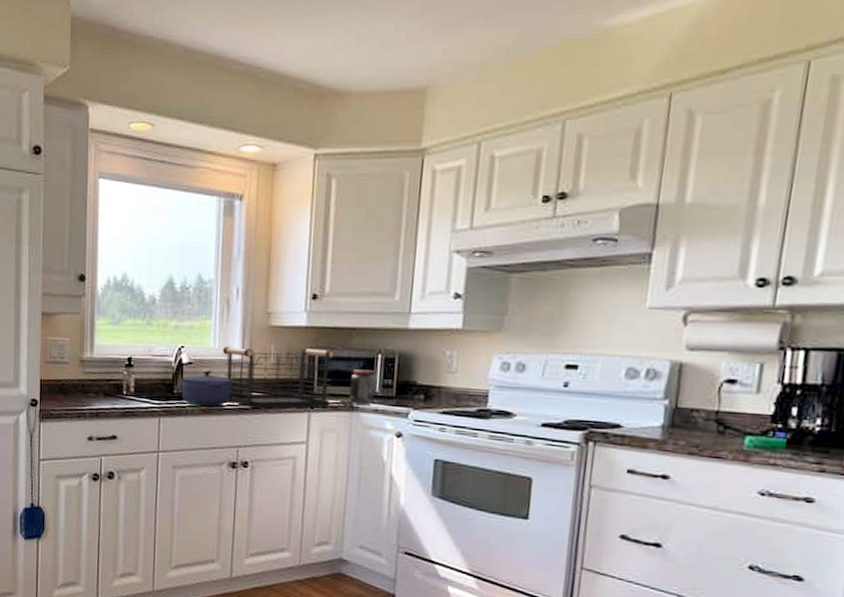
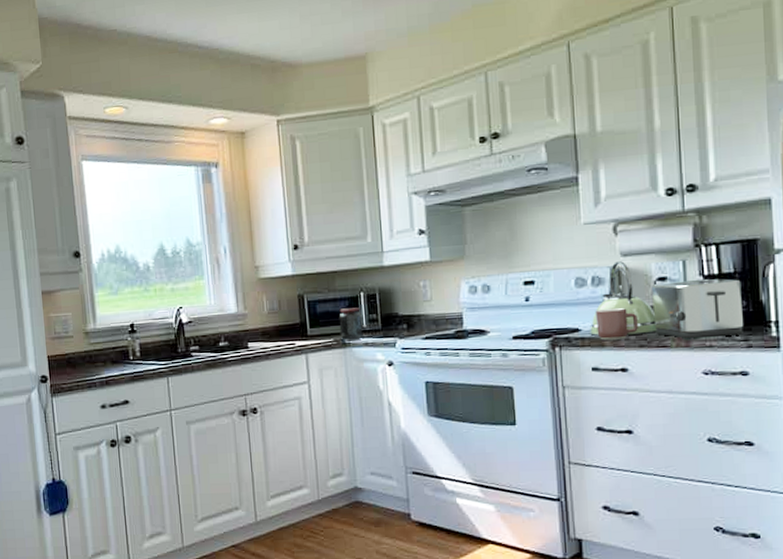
cooking pot: present [181,369,232,407] -> none [183,325,232,362]
dish rack: present [222,346,335,409] -> none [218,293,324,356]
kettle: none [631,355,714,441] -> present [589,261,657,336]
mug: none [641,406,693,443] -> present [595,307,638,340]
toaster: none [710,385,828,457] -> present [652,278,744,339]

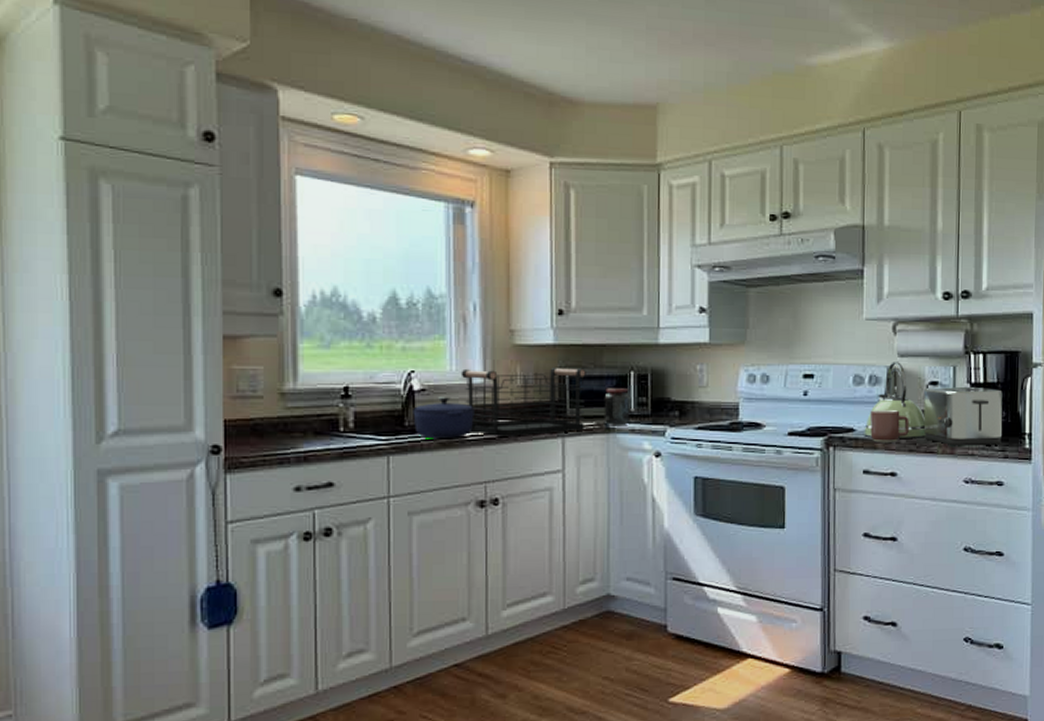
cooking pot: none [183,325,232,362] -> present [413,395,474,439]
dish rack: none [218,293,324,356] -> present [461,367,586,436]

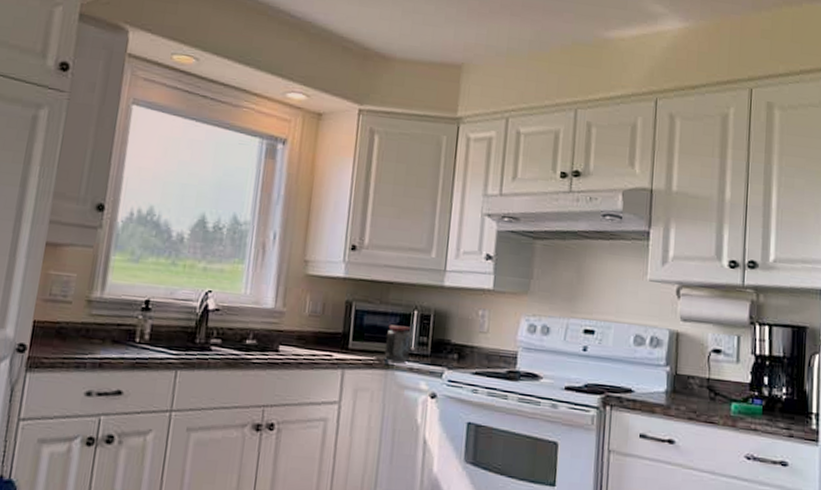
cooking pot: present [413,395,474,439] -> none [204,317,263,361]
dish rack: present [461,367,586,436] -> none [254,293,372,365]
kettle: present [862,362,926,438] -> none [641,325,707,407]
mug: present [870,409,909,442] -> none [649,372,690,408]
toaster: present [923,386,1003,446] -> none [704,354,789,423]

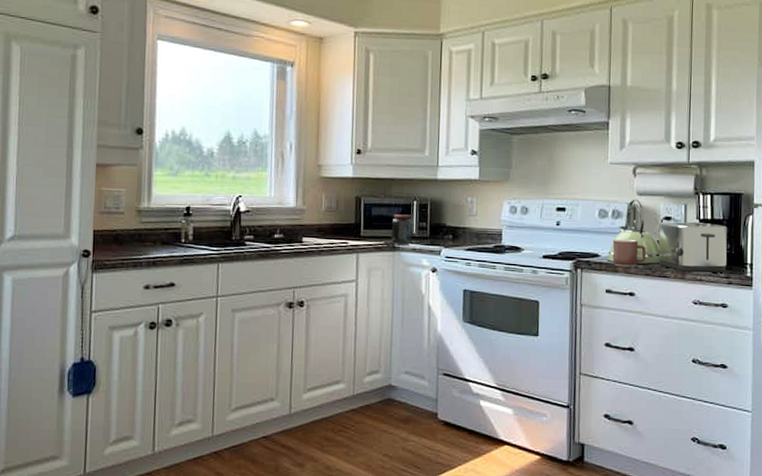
kettle: none [641,325,707,407] -> present [606,199,660,264]
mug: none [649,372,690,408] -> present [612,238,646,267]
toaster: none [704,354,789,423] -> present [658,221,727,273]

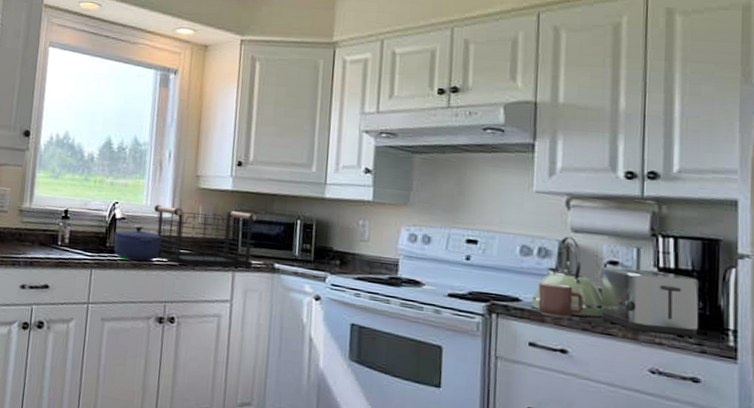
cooking pot: none [239,216,287,252] -> present [113,225,162,262]
dish rack: none [278,195,378,251] -> present [153,204,258,268]
jar: present [391,213,413,246] -> none [270,232,296,268]

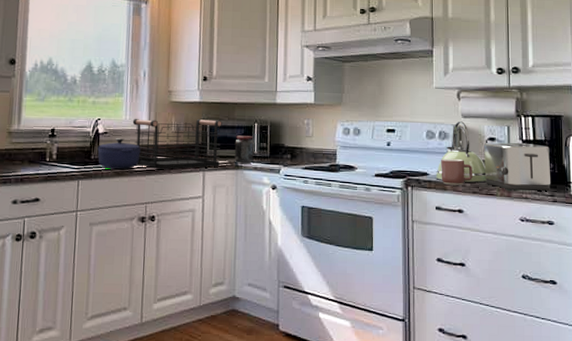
jar: none [270,232,296,268] -> present [234,134,254,165]

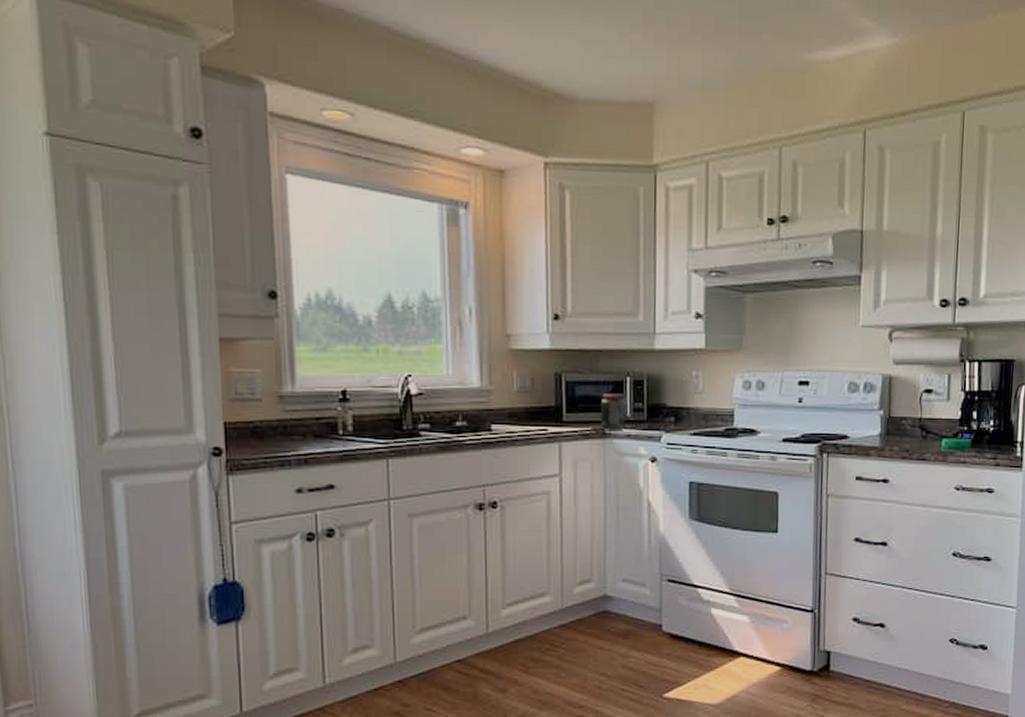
cooking pot: present [97,137,141,170] -> none [411,400,472,443]
dish rack: present [132,118,222,170] -> none [457,372,582,441]
kettle: present [435,121,487,183] -> none [856,369,919,446]
mug: present [440,158,472,185] -> none [863,416,903,449]
toaster: present [484,142,551,191] -> none [916,394,996,454]

